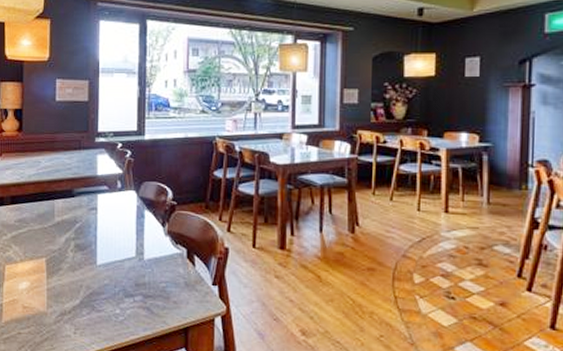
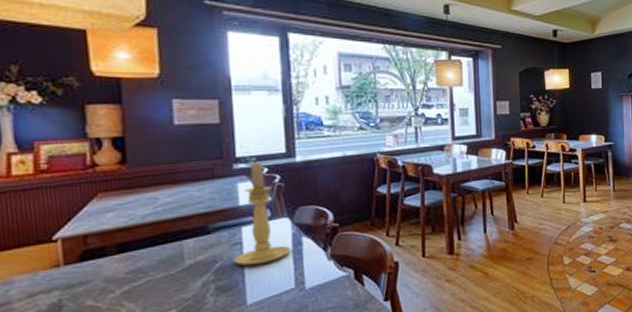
candle holder: none [89,137,135,231] -> present [233,161,291,266]

